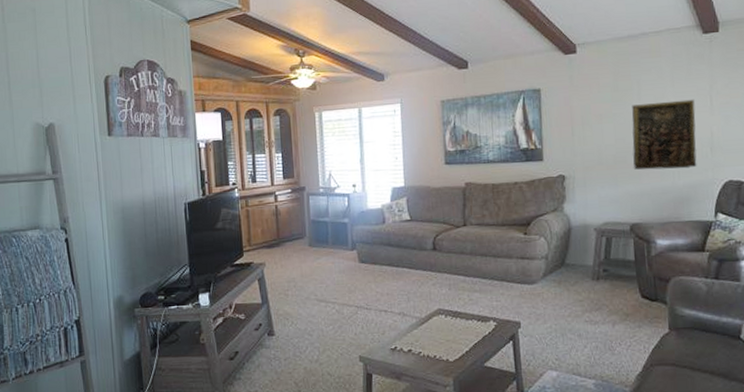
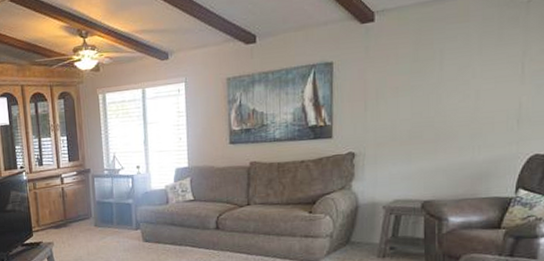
relief panel: present [632,99,697,170] -> none [429,67,504,145]

